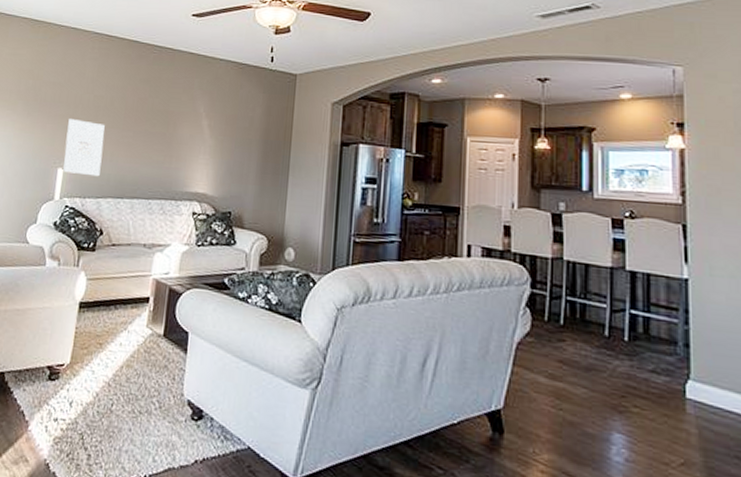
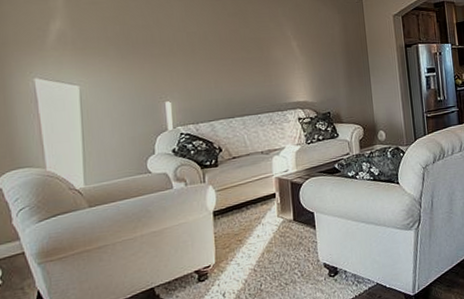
wall art: present [63,119,105,177] -> none [166,56,208,105]

